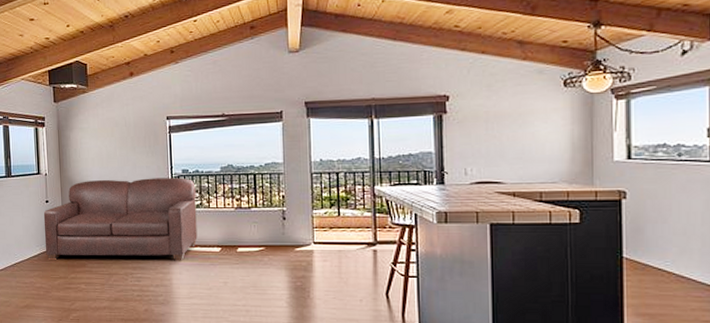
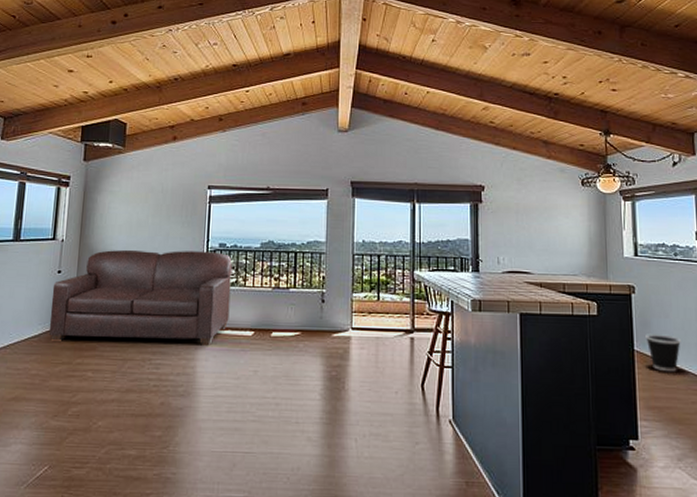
wastebasket: none [637,240,681,279] -> present [645,334,681,372]

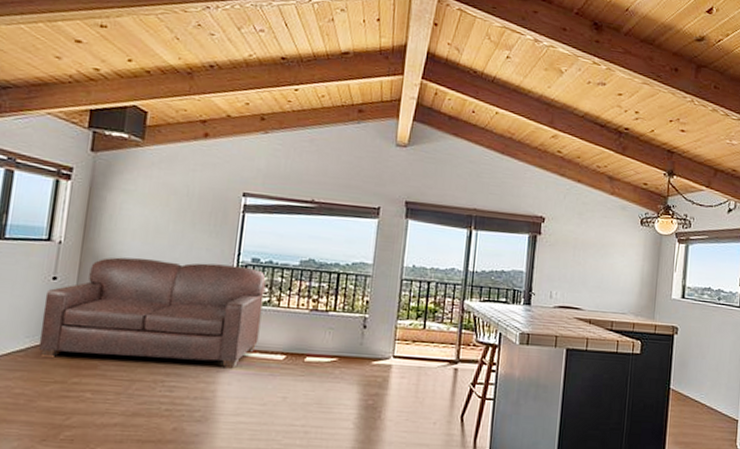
wastebasket: present [645,334,681,372] -> none [682,373,714,411]

